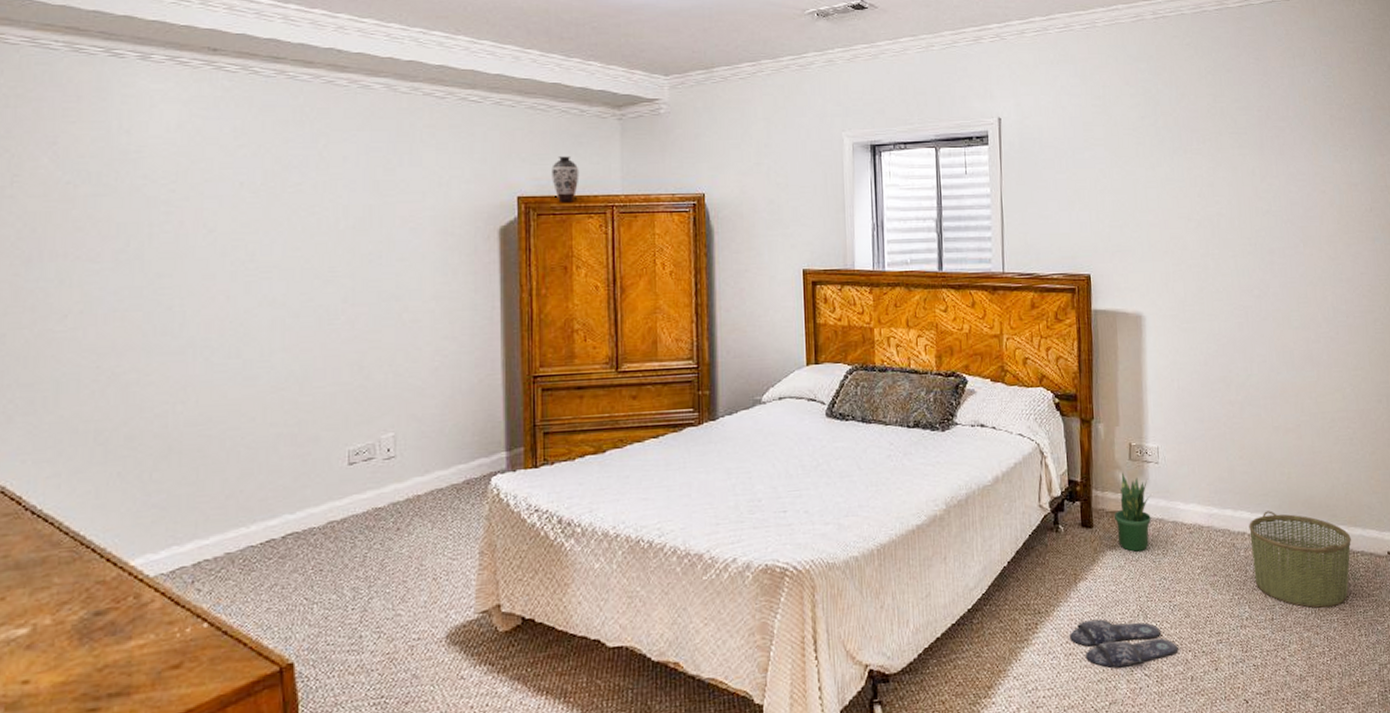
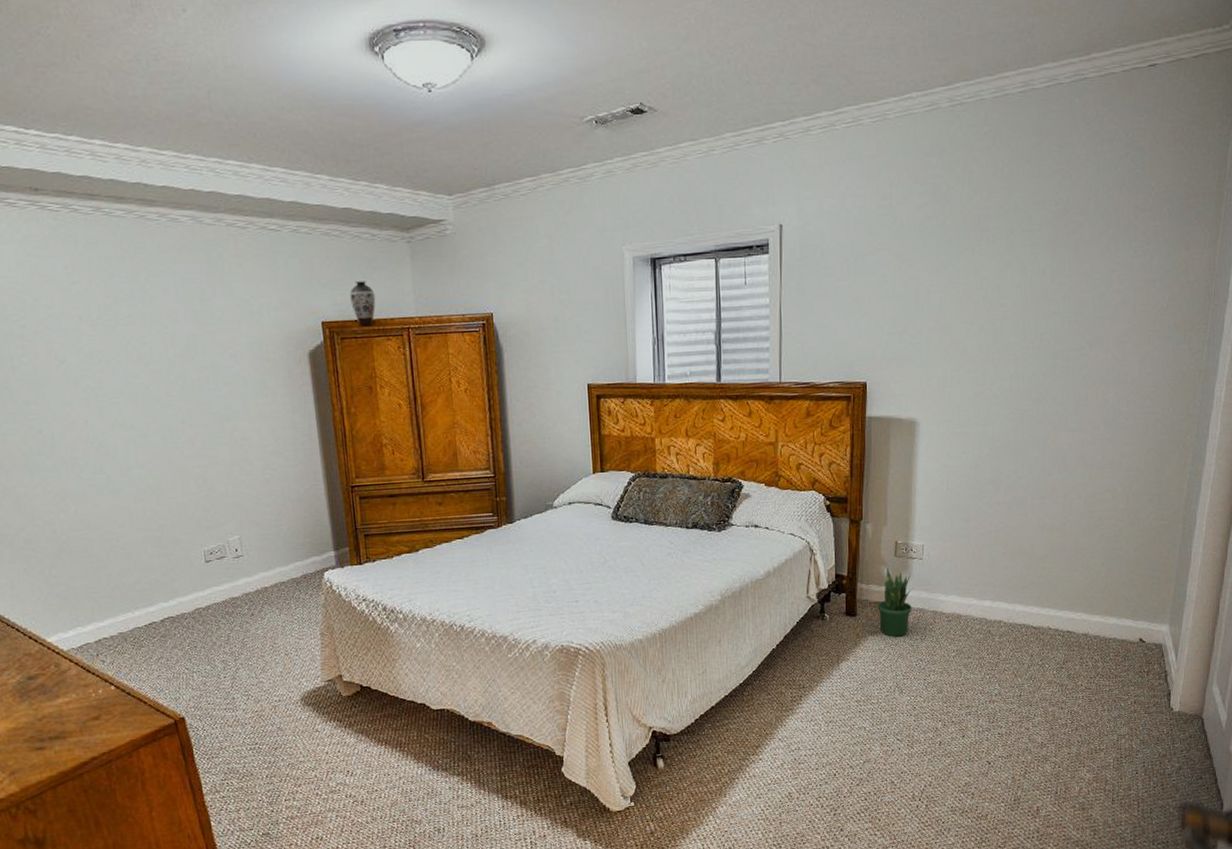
slippers: present [1070,619,1178,669] -> none [831,693,930,734]
basket: present [1249,510,1352,608] -> none [1006,602,1105,687]

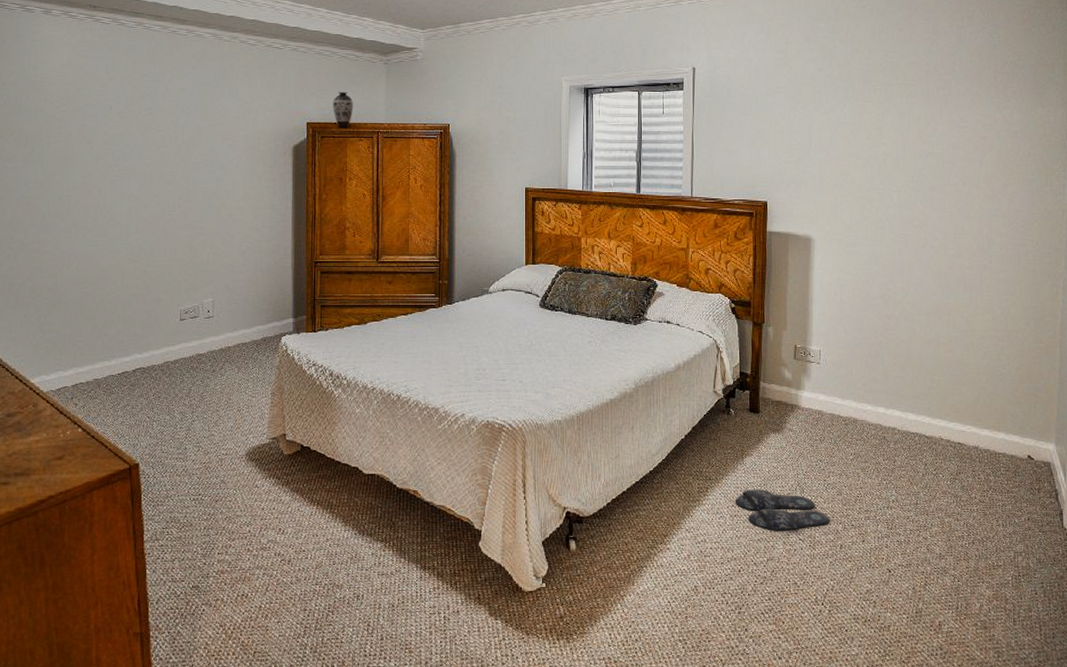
slippers: none [831,693,930,734] -> present [736,489,830,531]
planter: present [878,567,912,637] -> none [779,369,811,436]

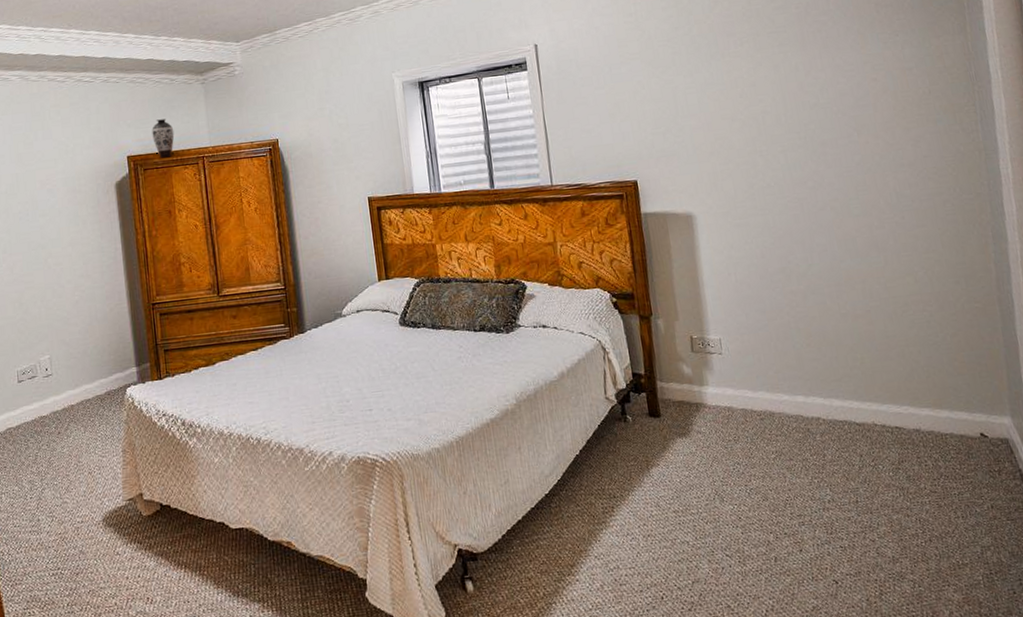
slippers: present [736,489,830,531] -> none [647,502,759,549]

